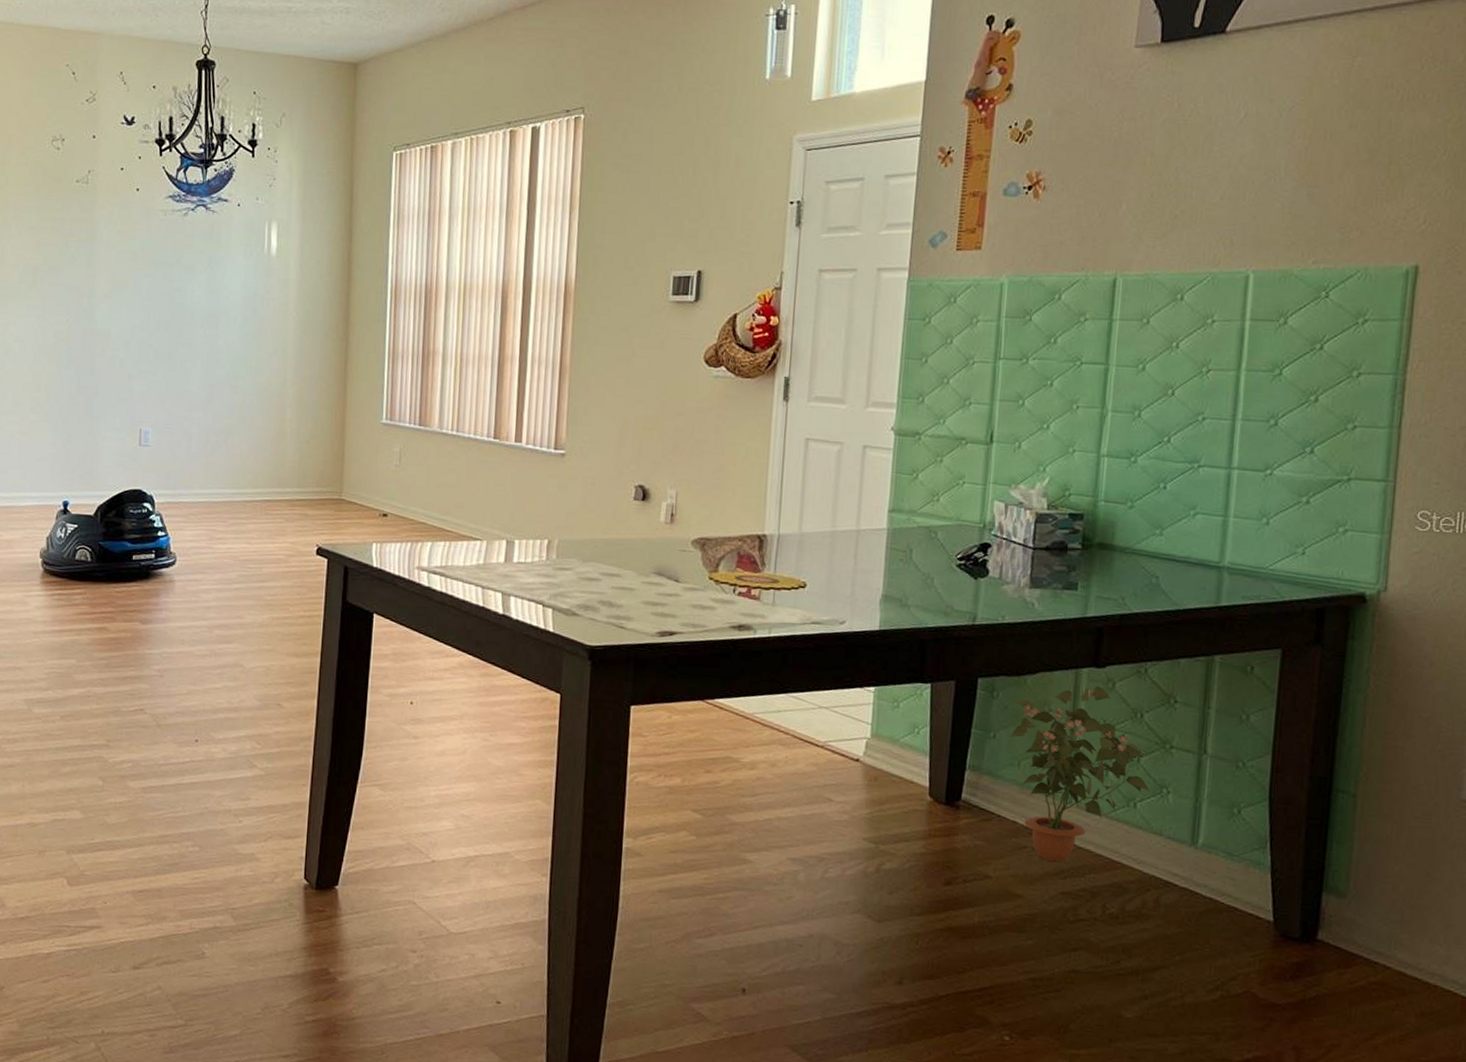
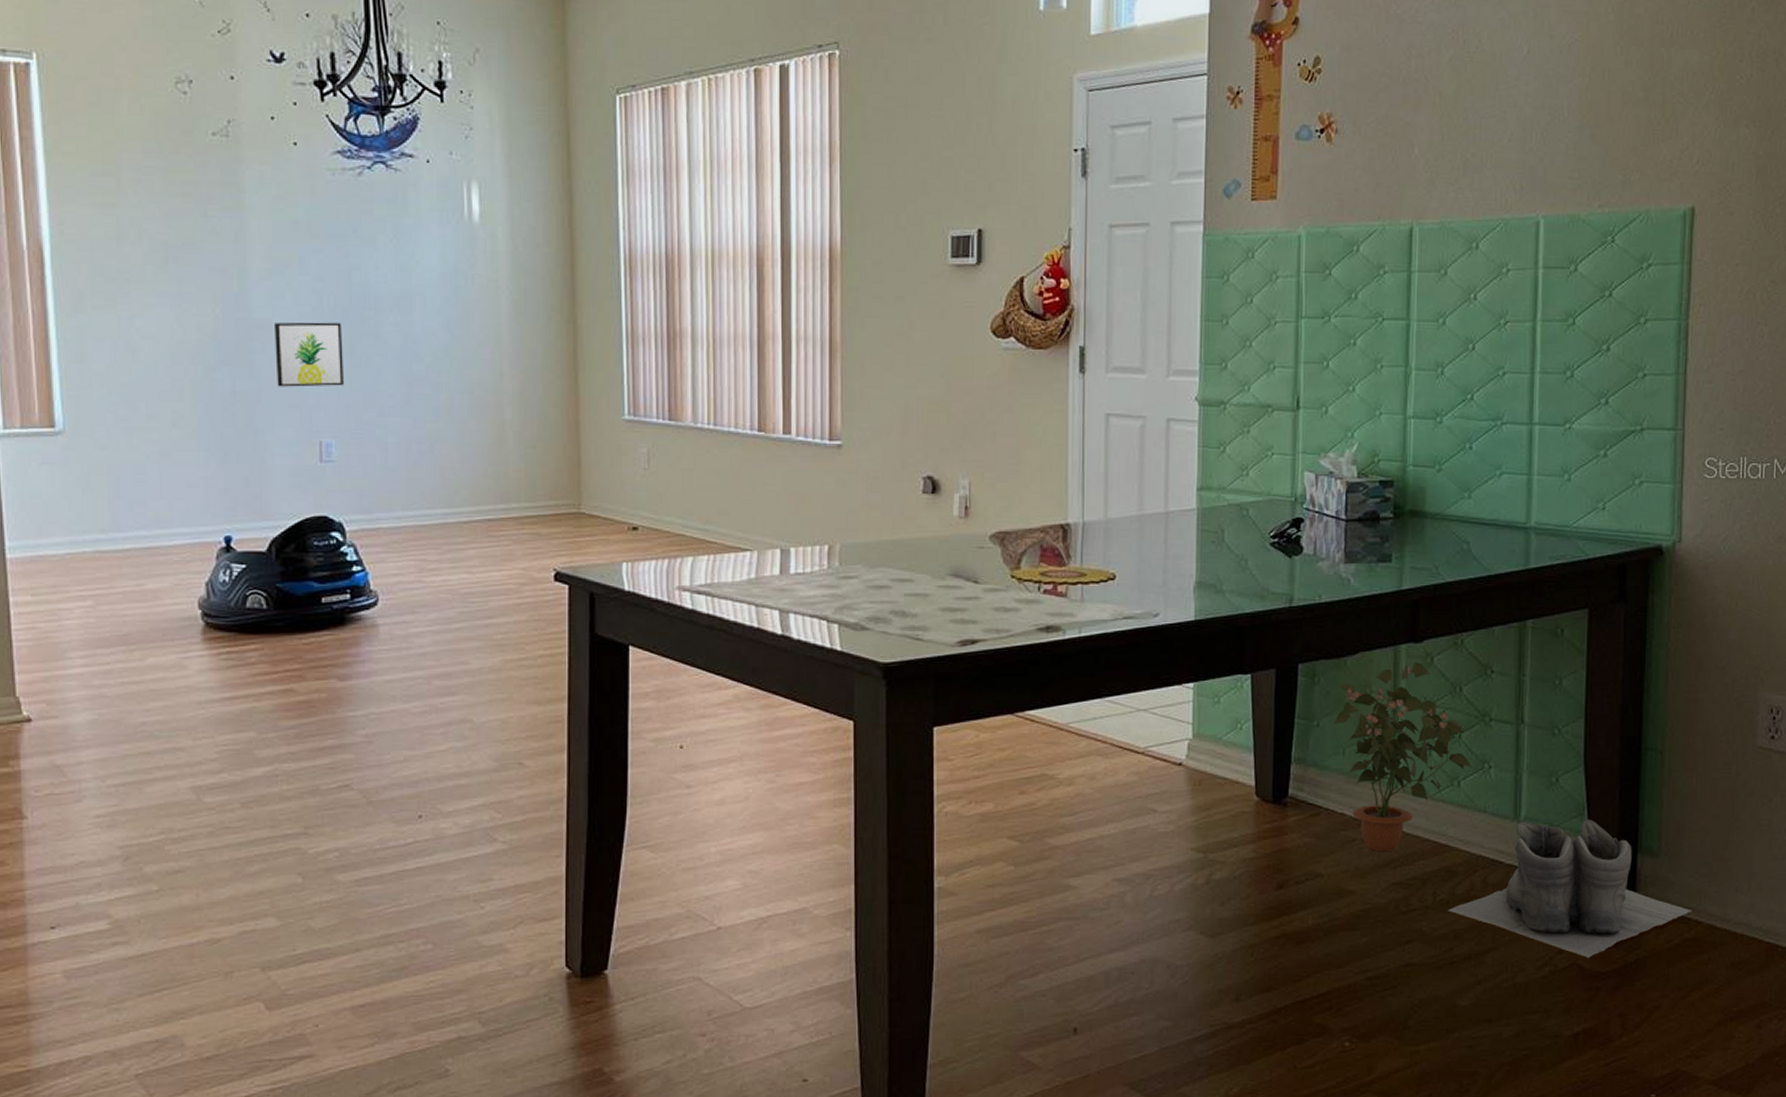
wall art: none [111,332,163,386] -> present [275,322,344,387]
boots: none [1117,848,1379,988] -> present [1448,820,1691,958]

